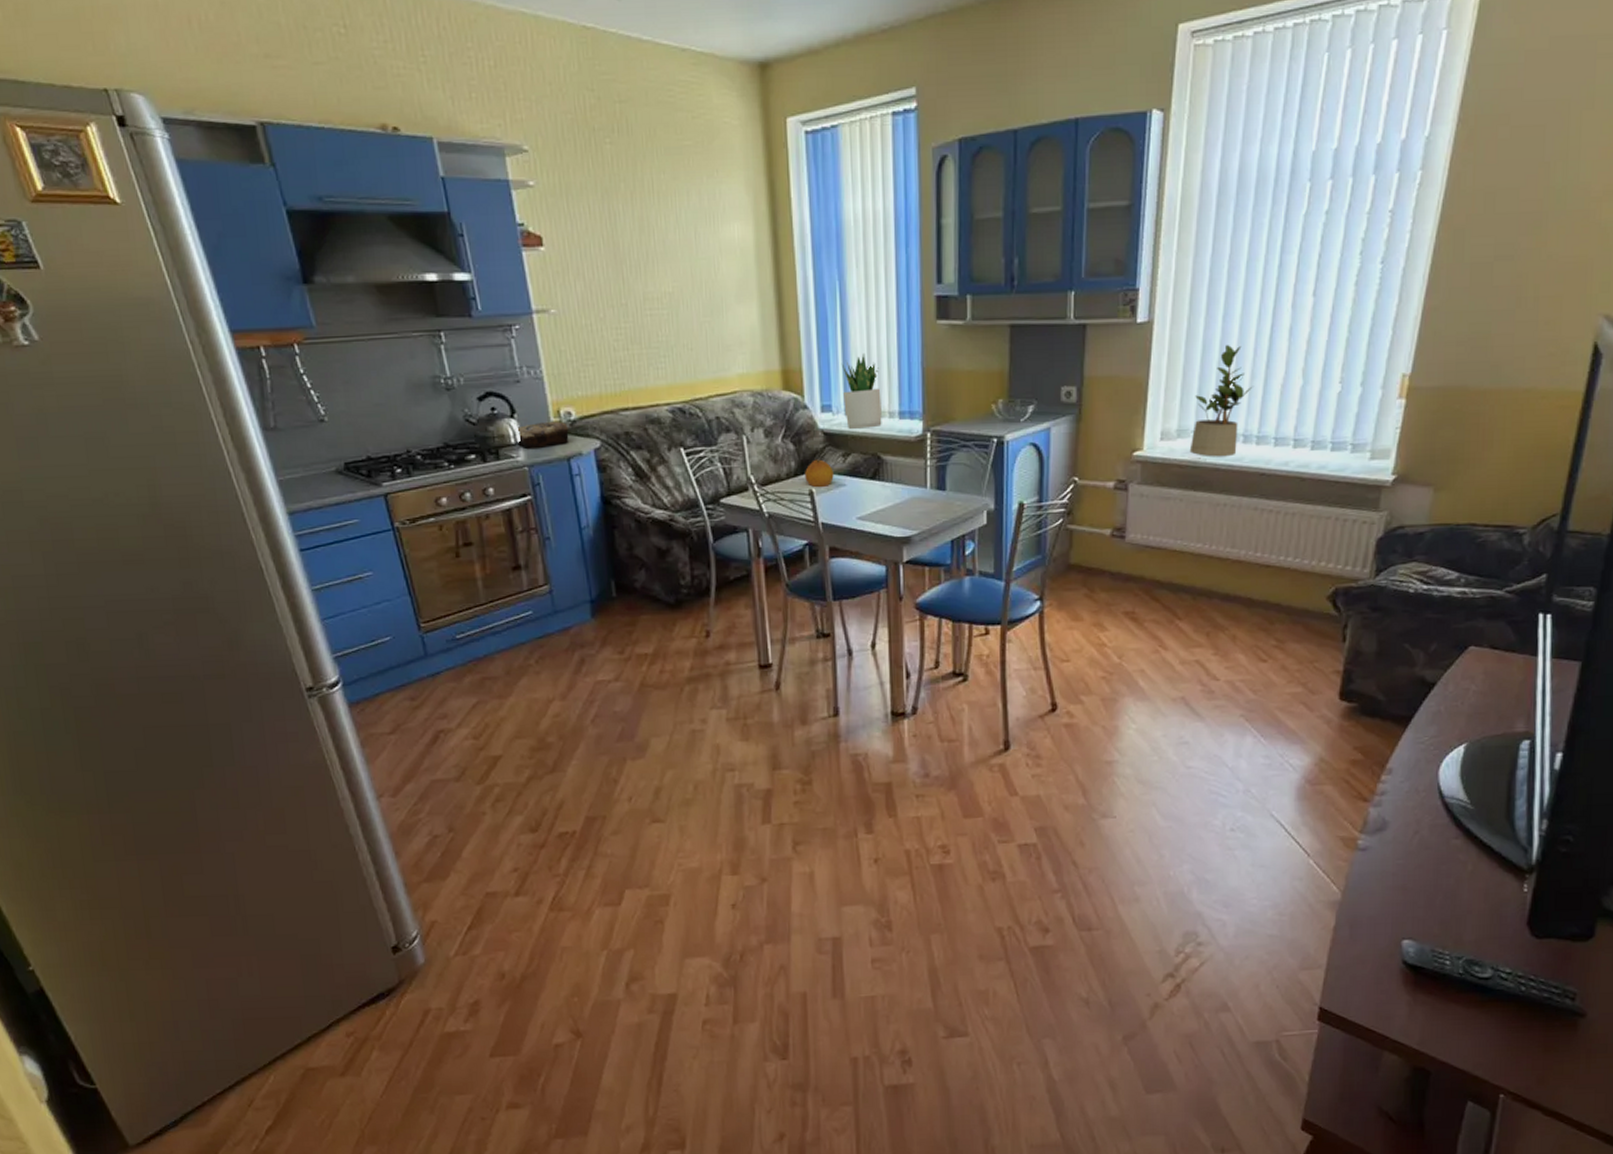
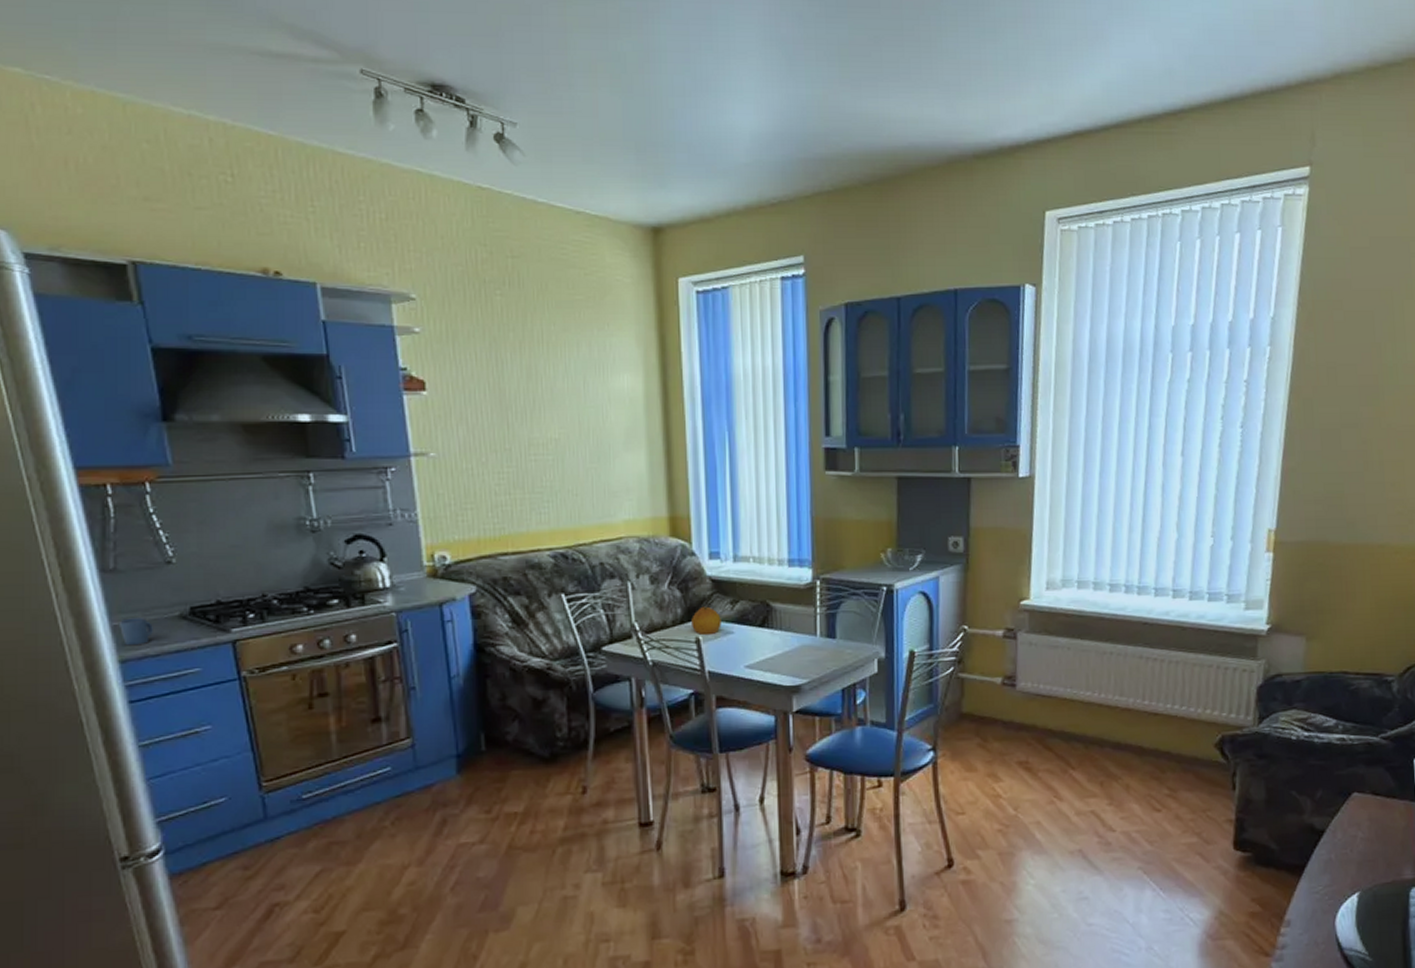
mug: none [283,473,314,500] -> present [118,617,153,647]
bread loaf: present [515,421,569,450] -> none [384,565,443,595]
planter: present [841,353,882,430] -> none [730,502,771,577]
potted plant: present [1189,345,1253,458] -> none [1074,500,1131,607]

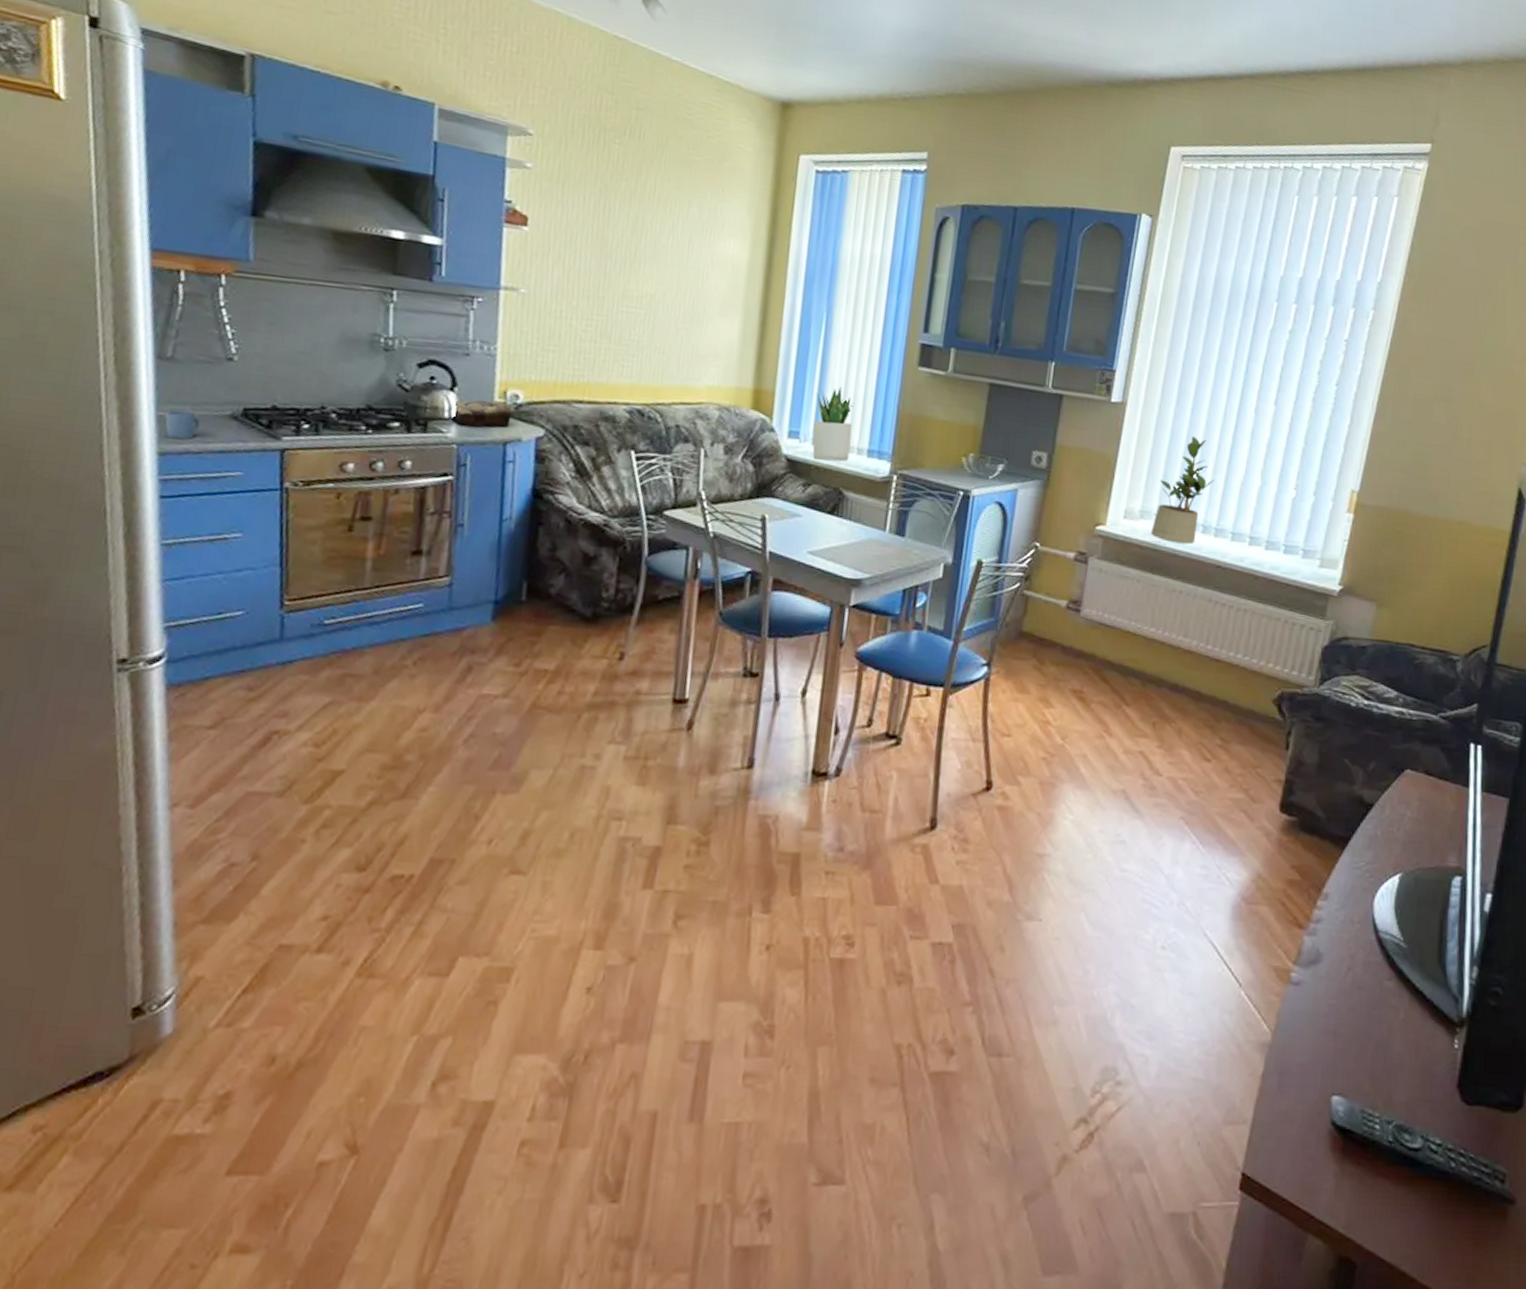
bread loaf: none [384,565,443,595] -> present [450,400,513,428]
fruit: present [692,606,722,636] -> none [759,484,791,515]
planter: none [730,502,771,577] -> present [812,386,854,462]
potted plant: none [1074,500,1131,607] -> present [1150,437,1215,545]

